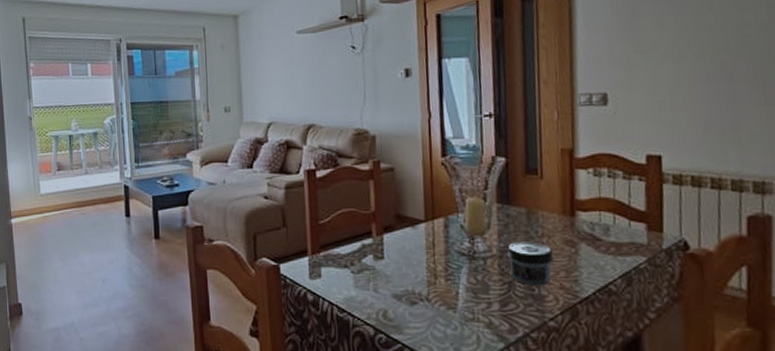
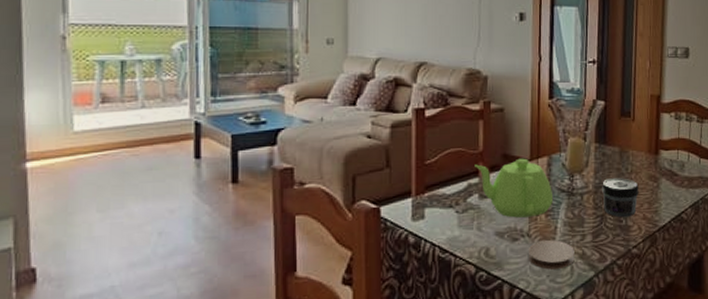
teapot: none [367,219,452,281] -> present [474,158,553,218]
coaster: none [428,306,481,337] -> present [528,240,575,270]

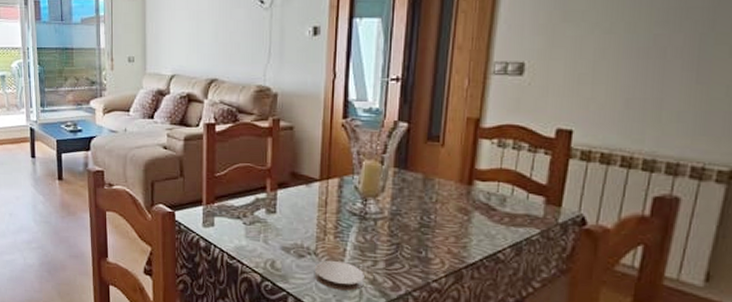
teapot: present [474,158,553,218] -> none [262,177,343,237]
jar: present [602,178,639,218] -> none [399,206,445,249]

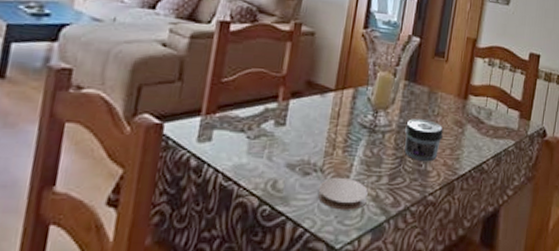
jar: none [399,206,445,249] -> present [404,119,444,162]

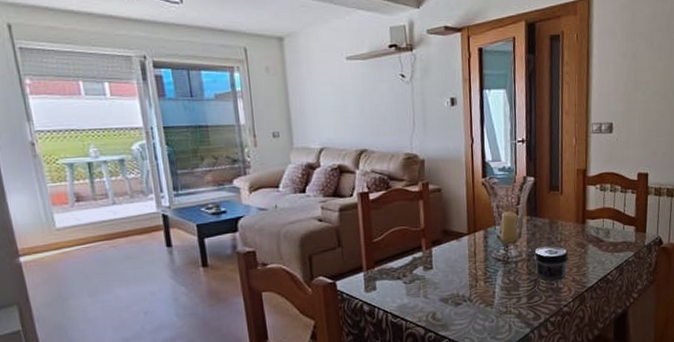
coaster: present [317,178,368,210] -> none [470,303,512,329]

